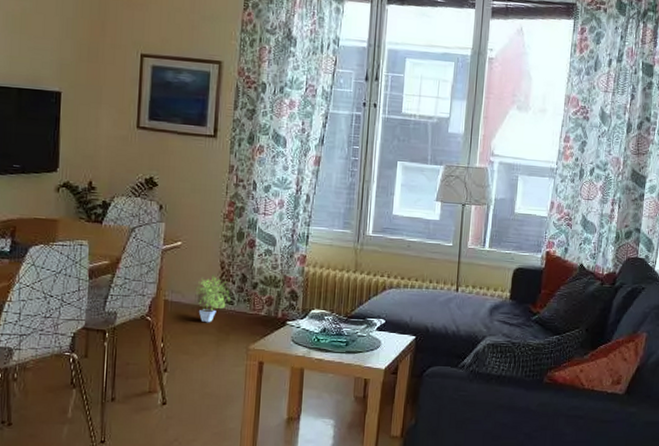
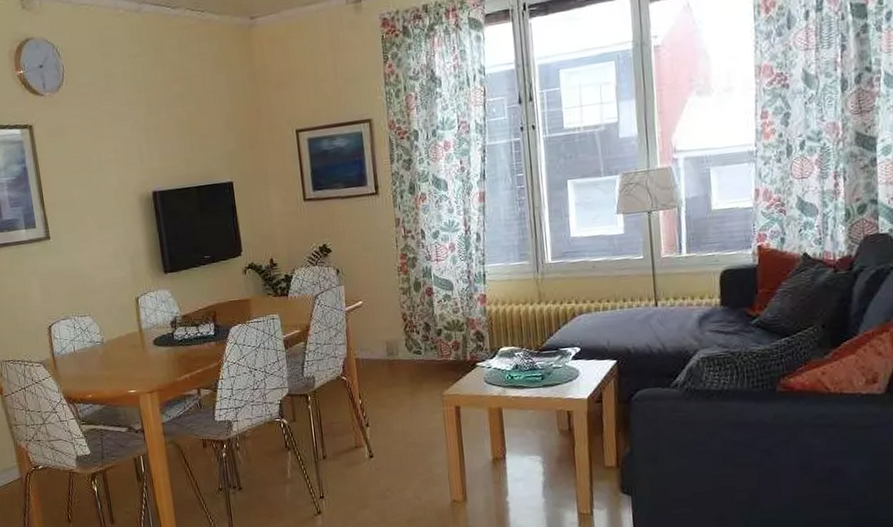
potted plant: present [195,275,230,323] -> none [382,328,418,375]

